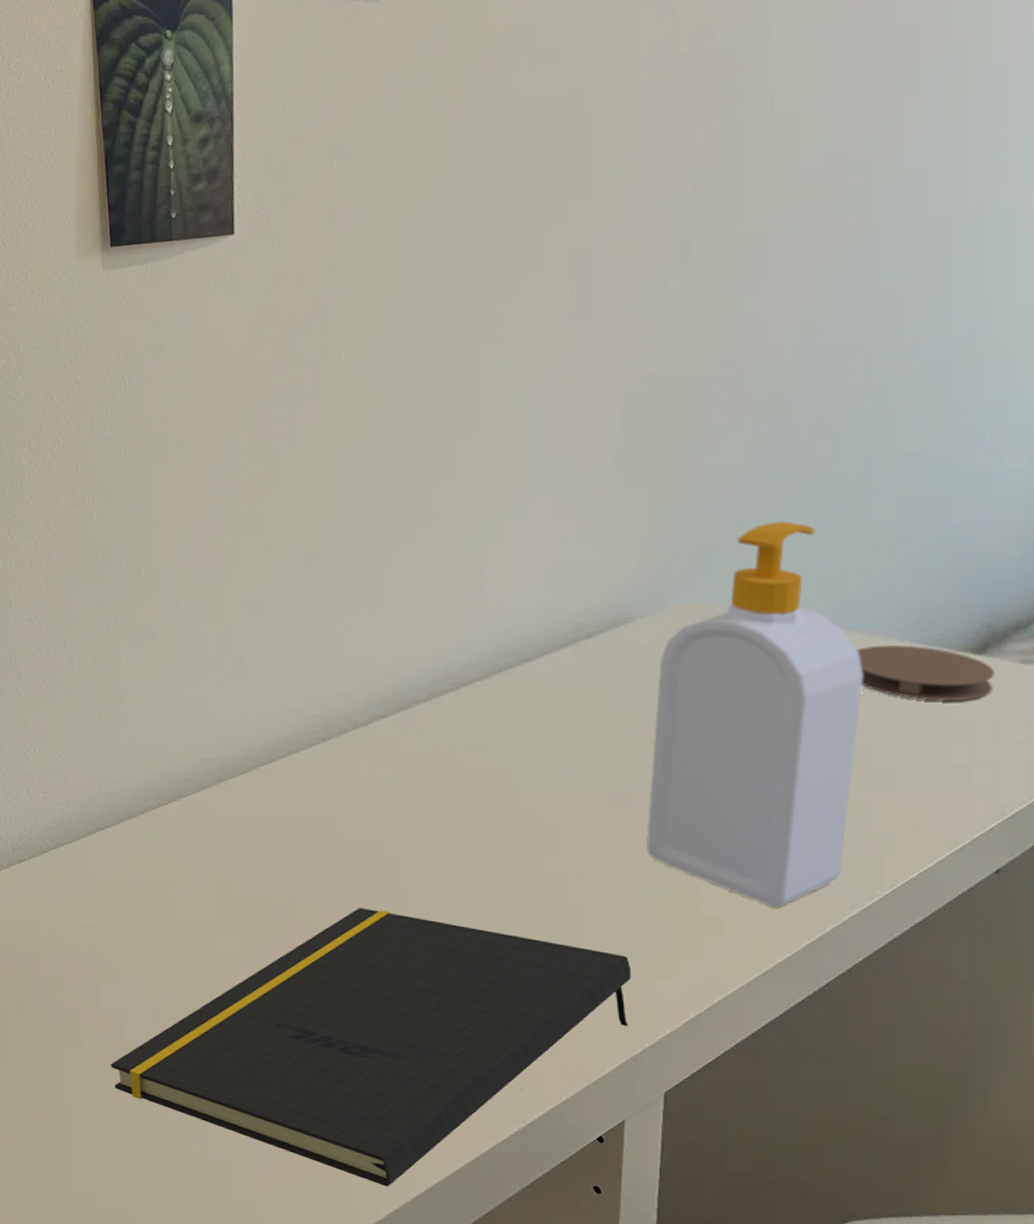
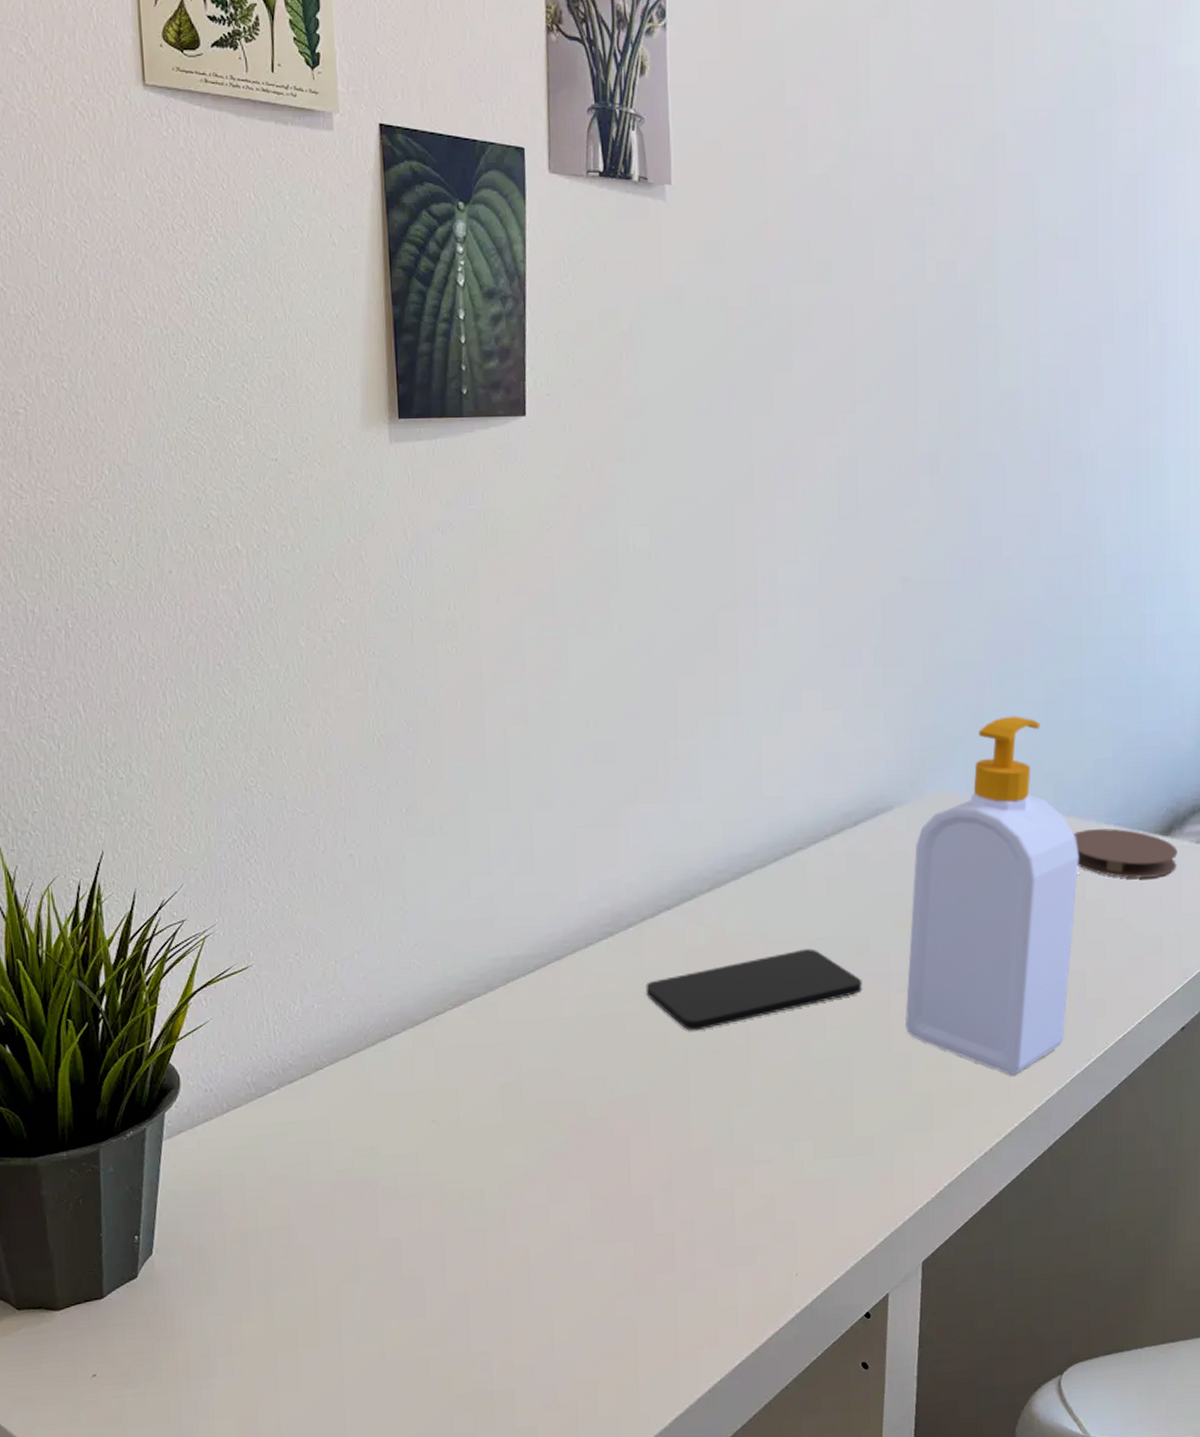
notepad: present [111,908,632,1187] -> none [389,1104,894,1392]
smartphone: none [359,763,596,839] -> present [646,949,862,1031]

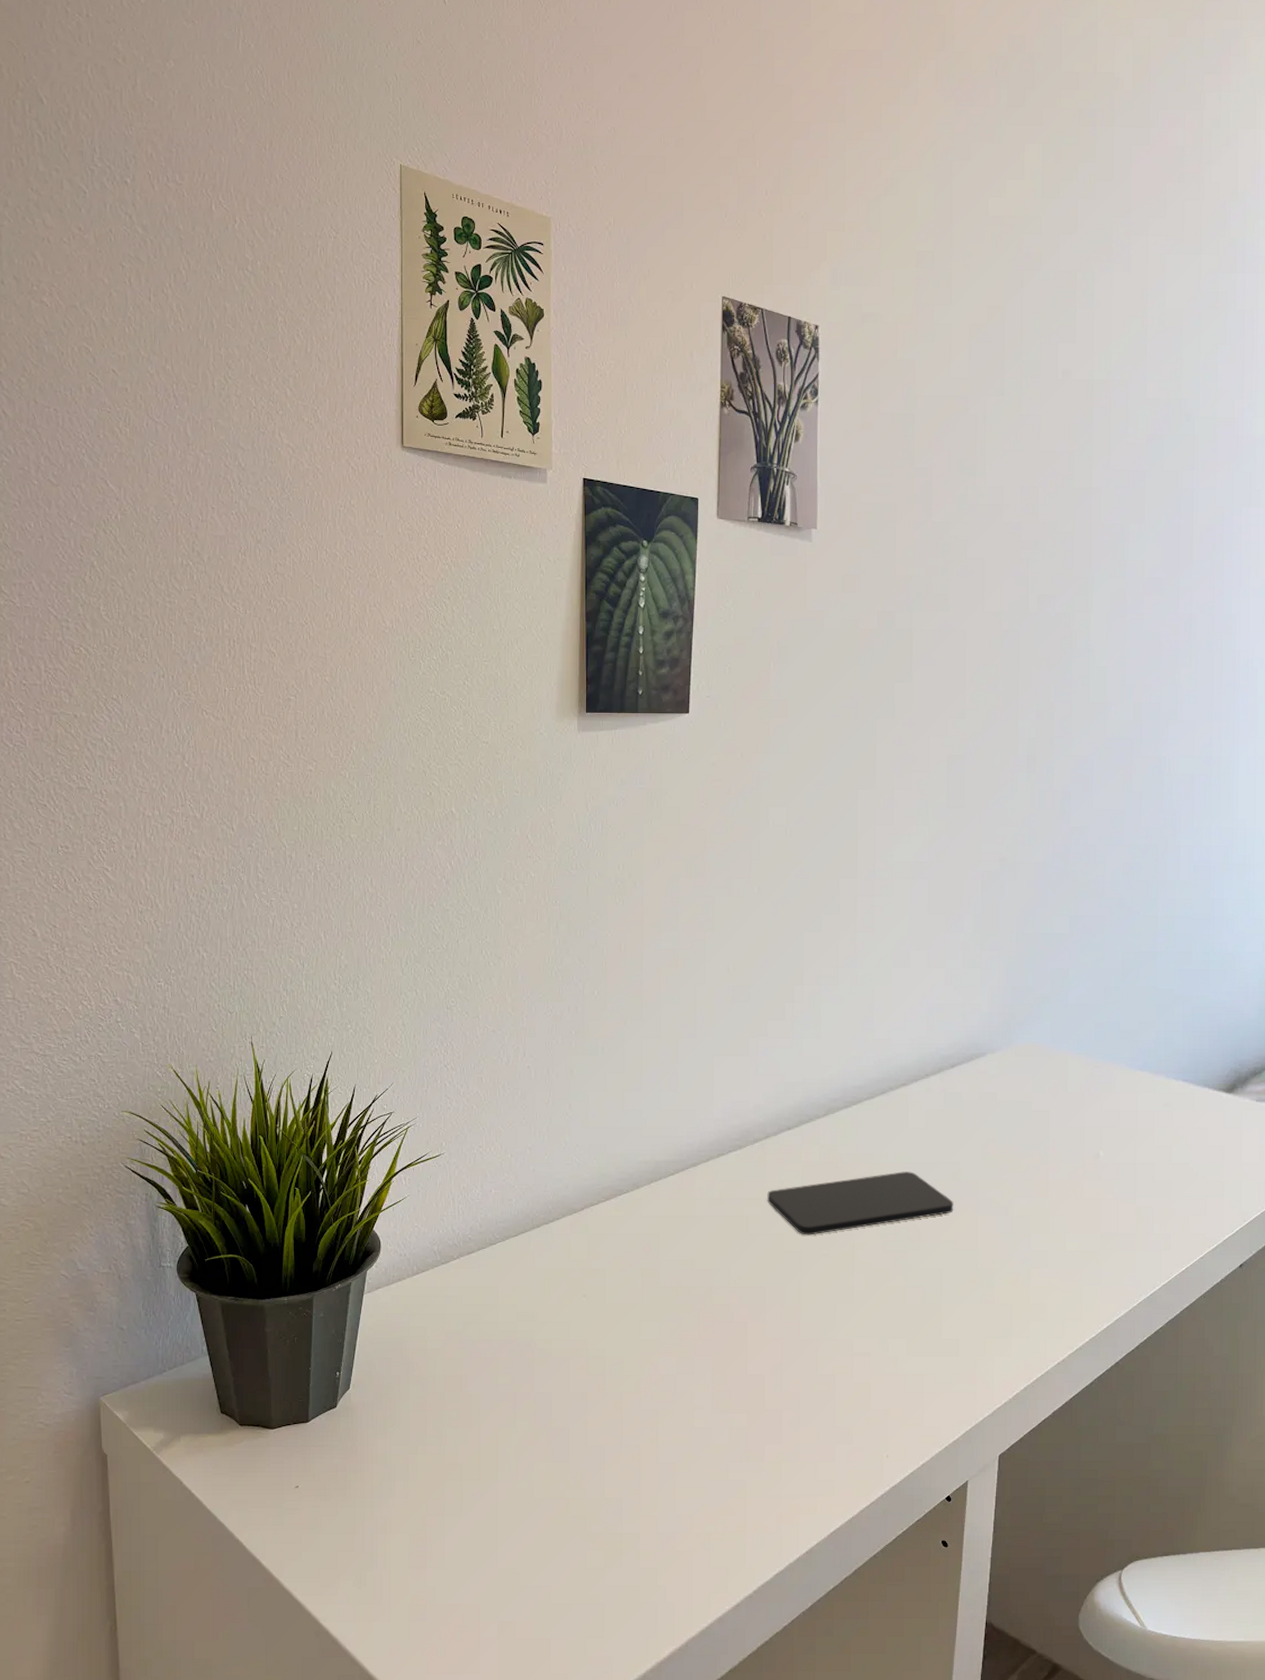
soap bottle: present [904,716,1079,1075] -> none [990,981,1150,1295]
coaster: present [1074,828,1177,878] -> none [1145,1084,1239,1129]

